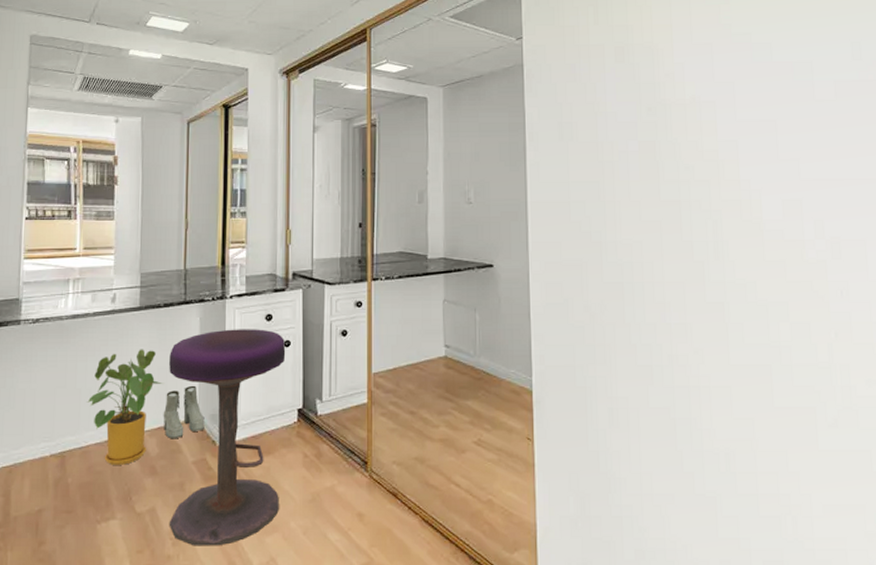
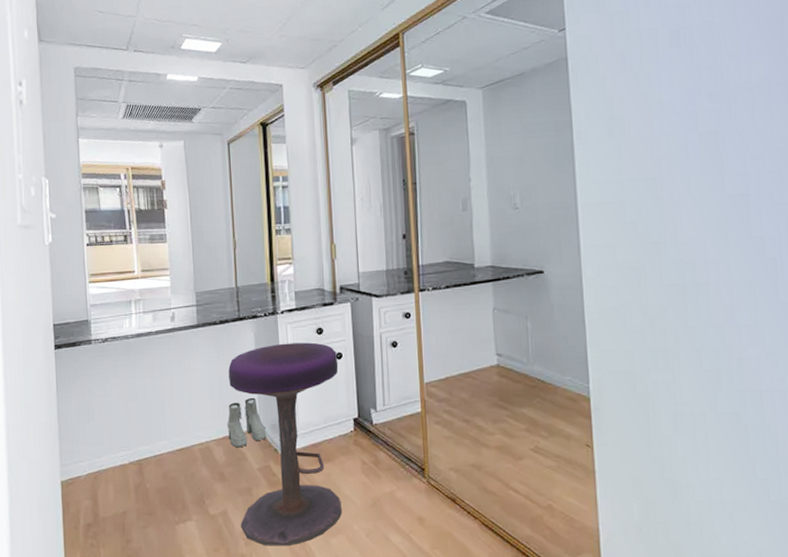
house plant: present [87,349,164,465] -> none [157,364,225,472]

